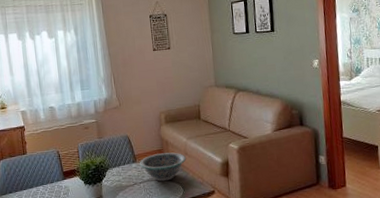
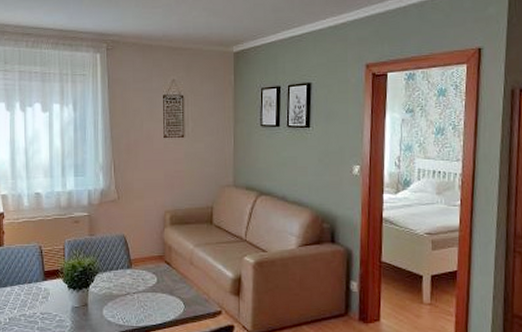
decorative bowl: present [139,152,187,182] -> none [135,260,192,294]

